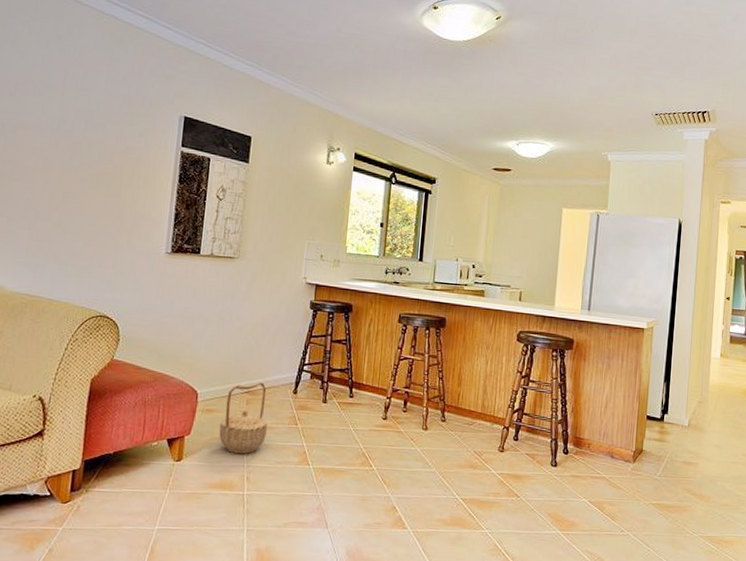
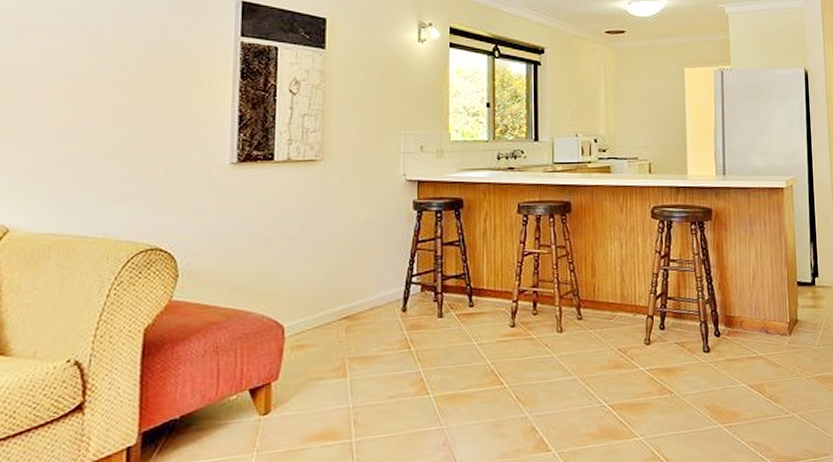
basket: present [219,382,267,455] -> none [315,303,374,395]

